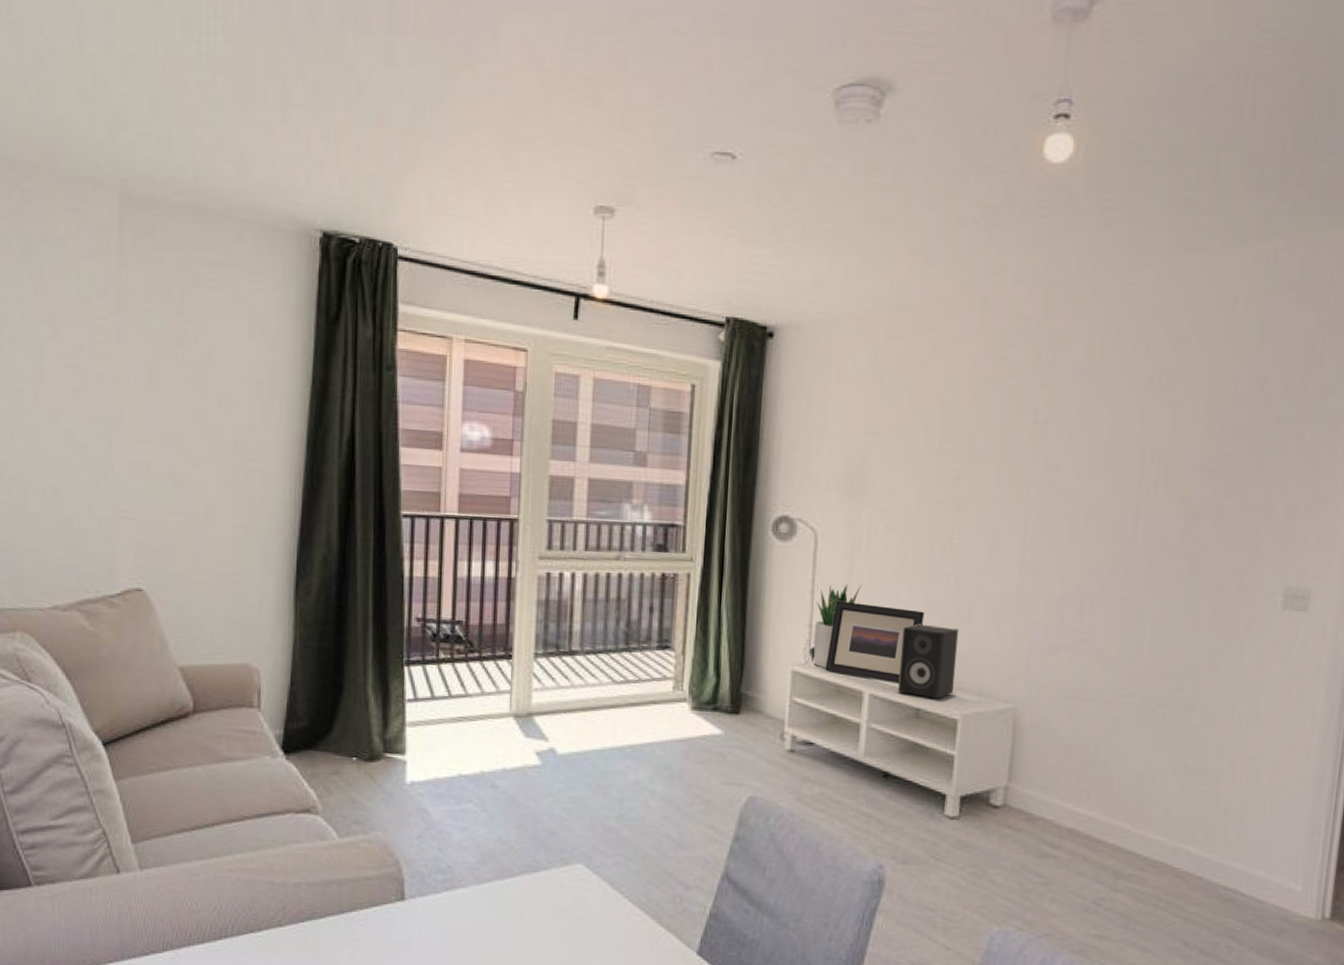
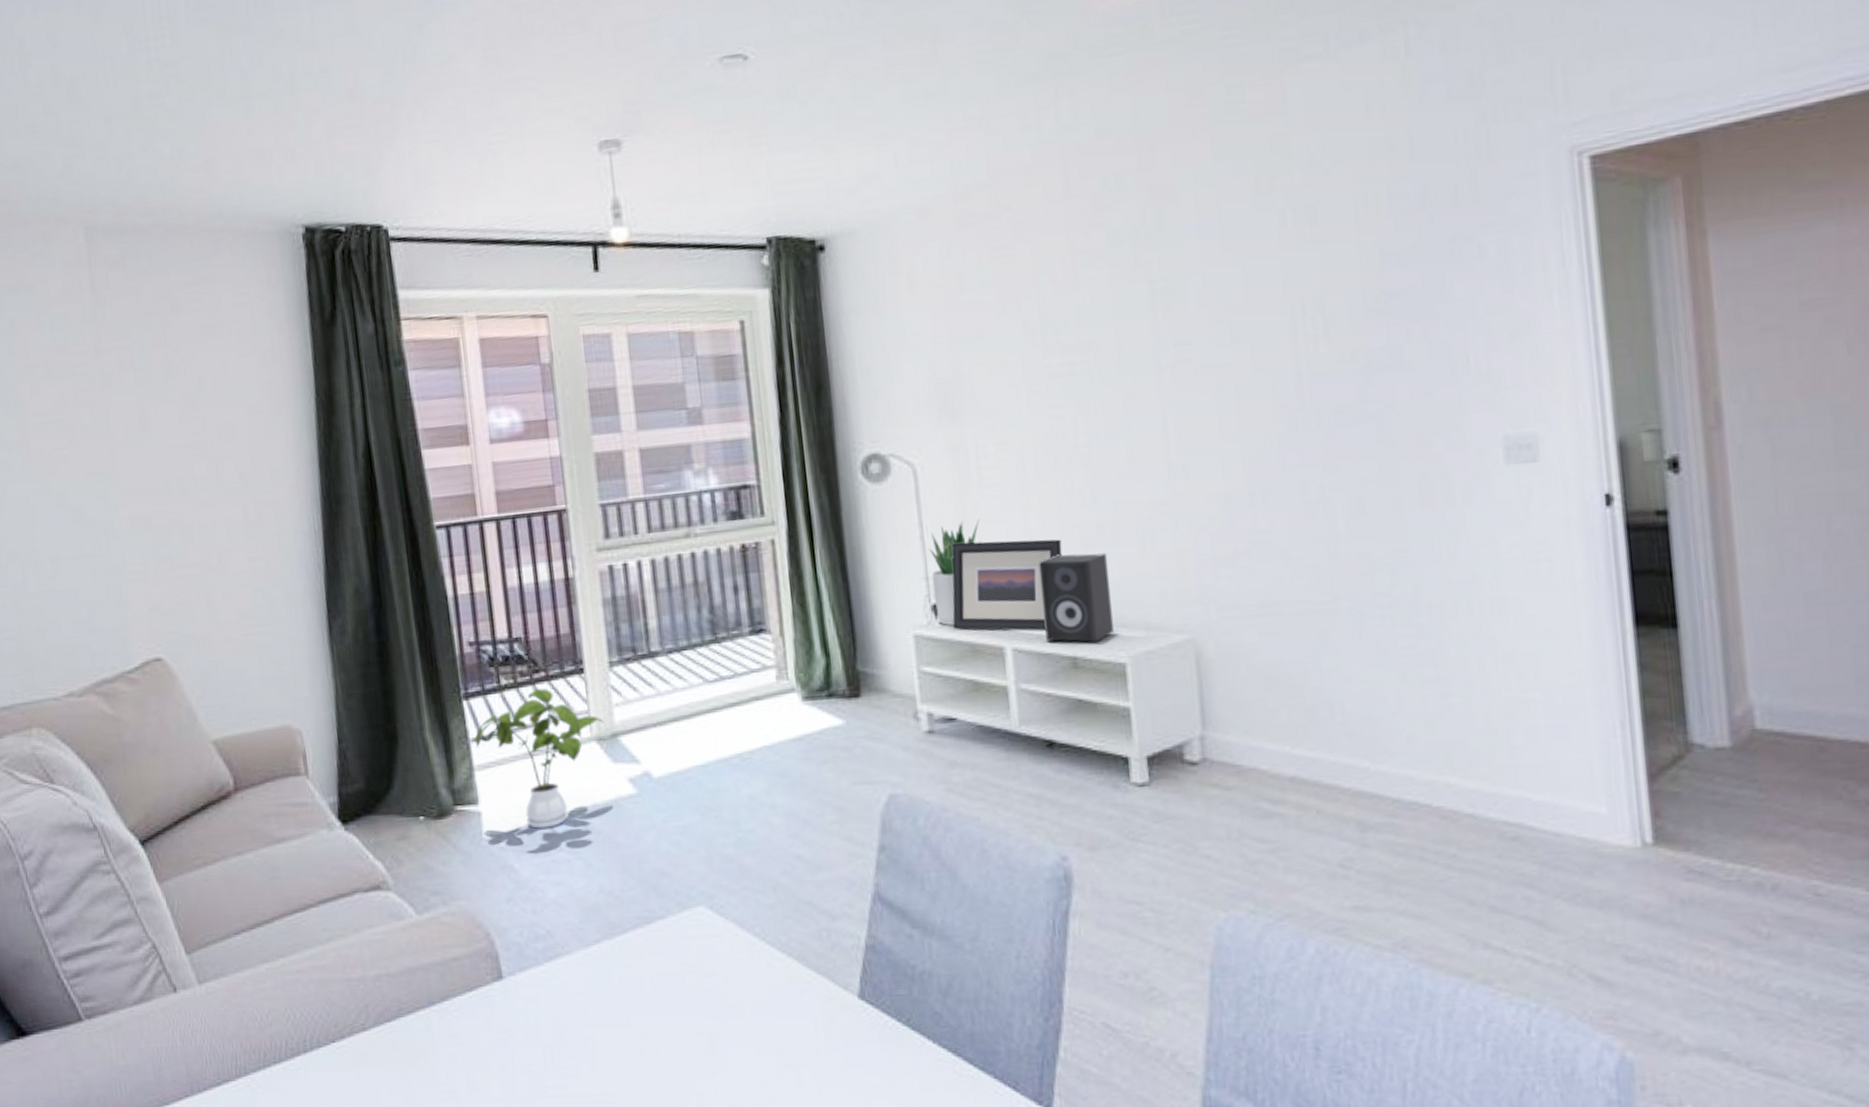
house plant: none [409,666,523,783] -> present [474,688,605,829]

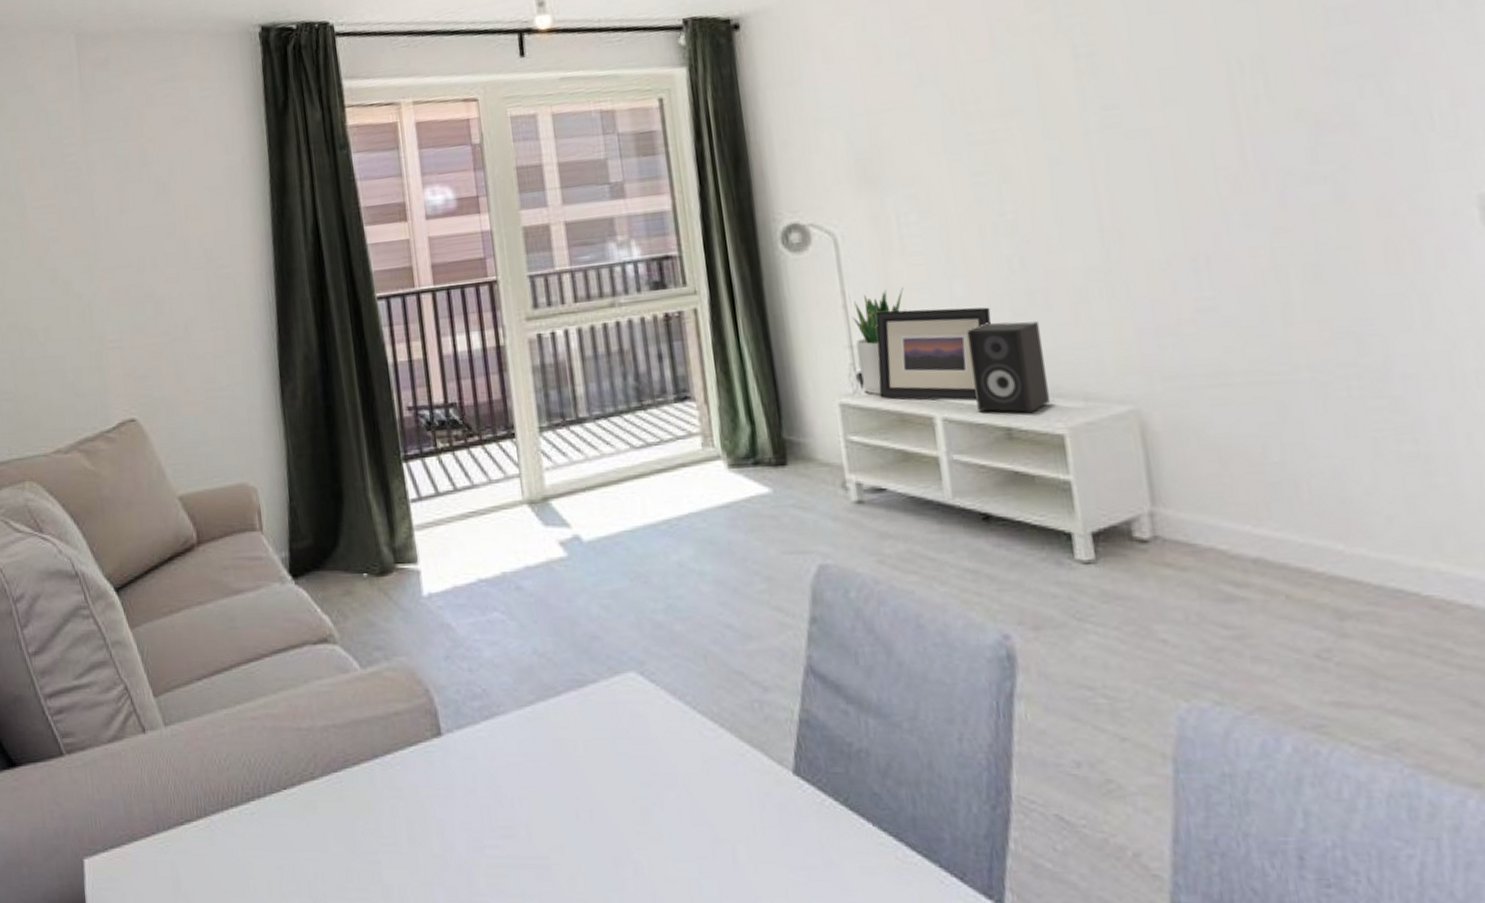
house plant: present [474,688,605,829] -> none [413,452,536,589]

